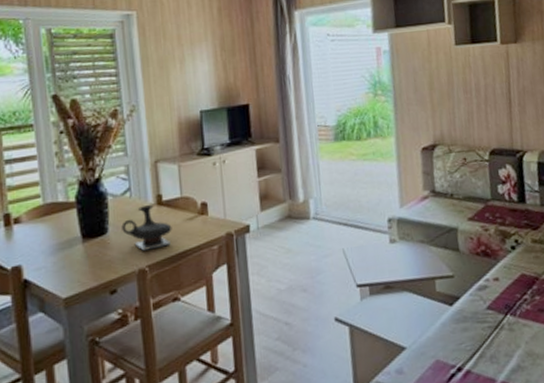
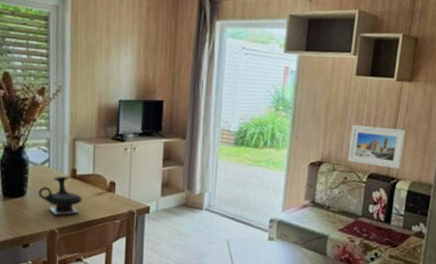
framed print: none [461,95,524,141] -> present [348,124,406,169]

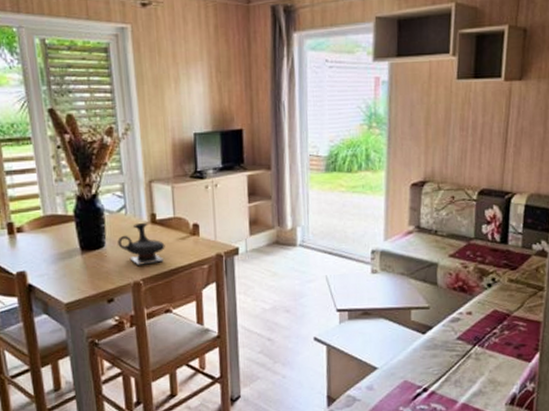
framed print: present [348,124,406,169] -> none [454,135,519,182]

